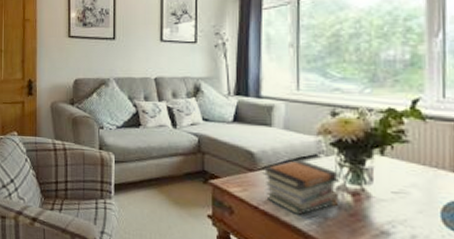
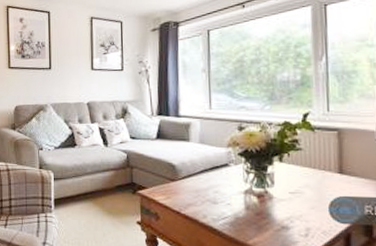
book stack: present [263,159,339,216] -> none [183,169,247,218]

